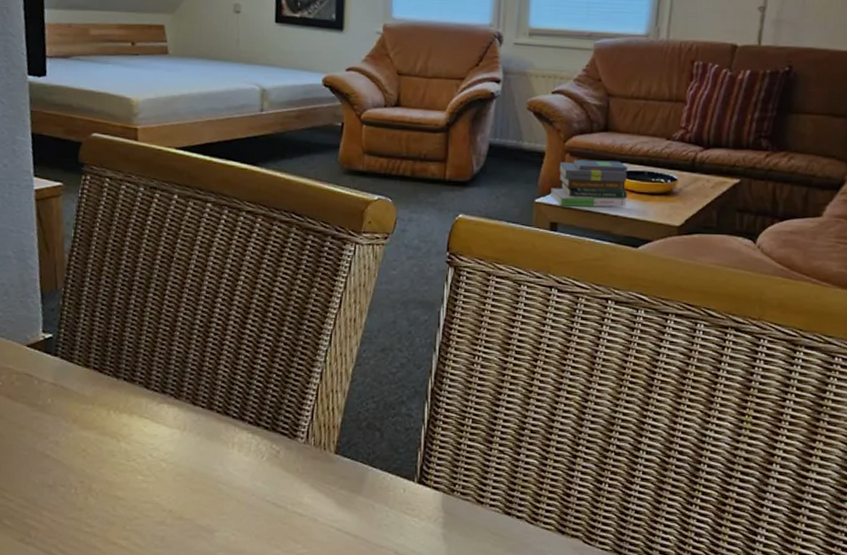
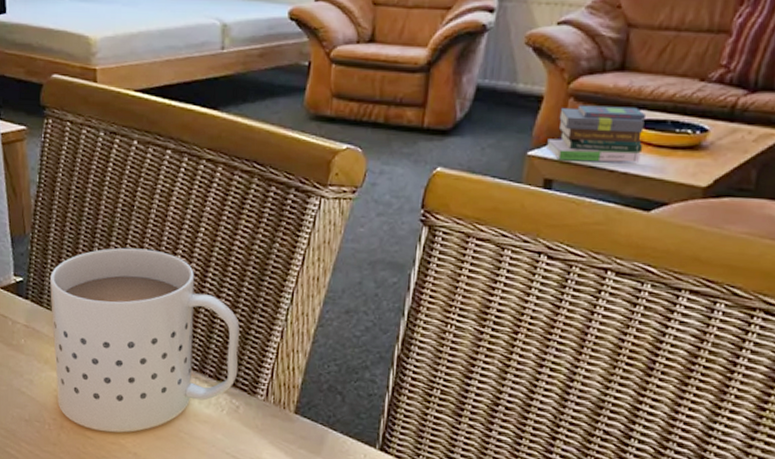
mug: none [81,298,280,491] -> present [49,247,240,433]

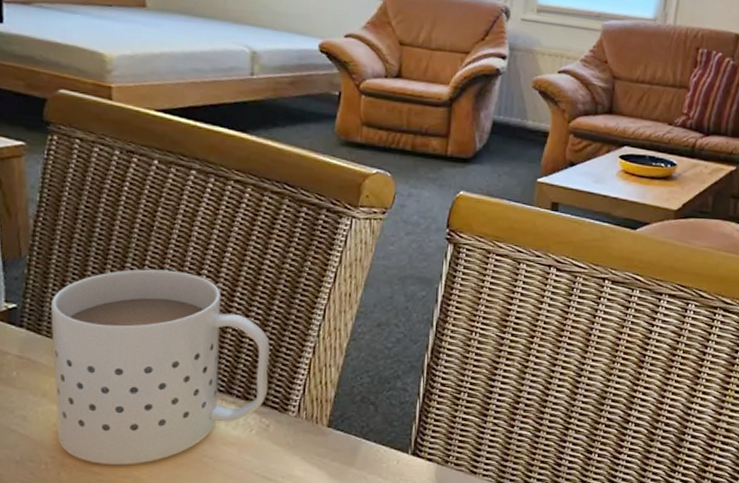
books: present [547,105,647,163] -> none [553,140,630,190]

